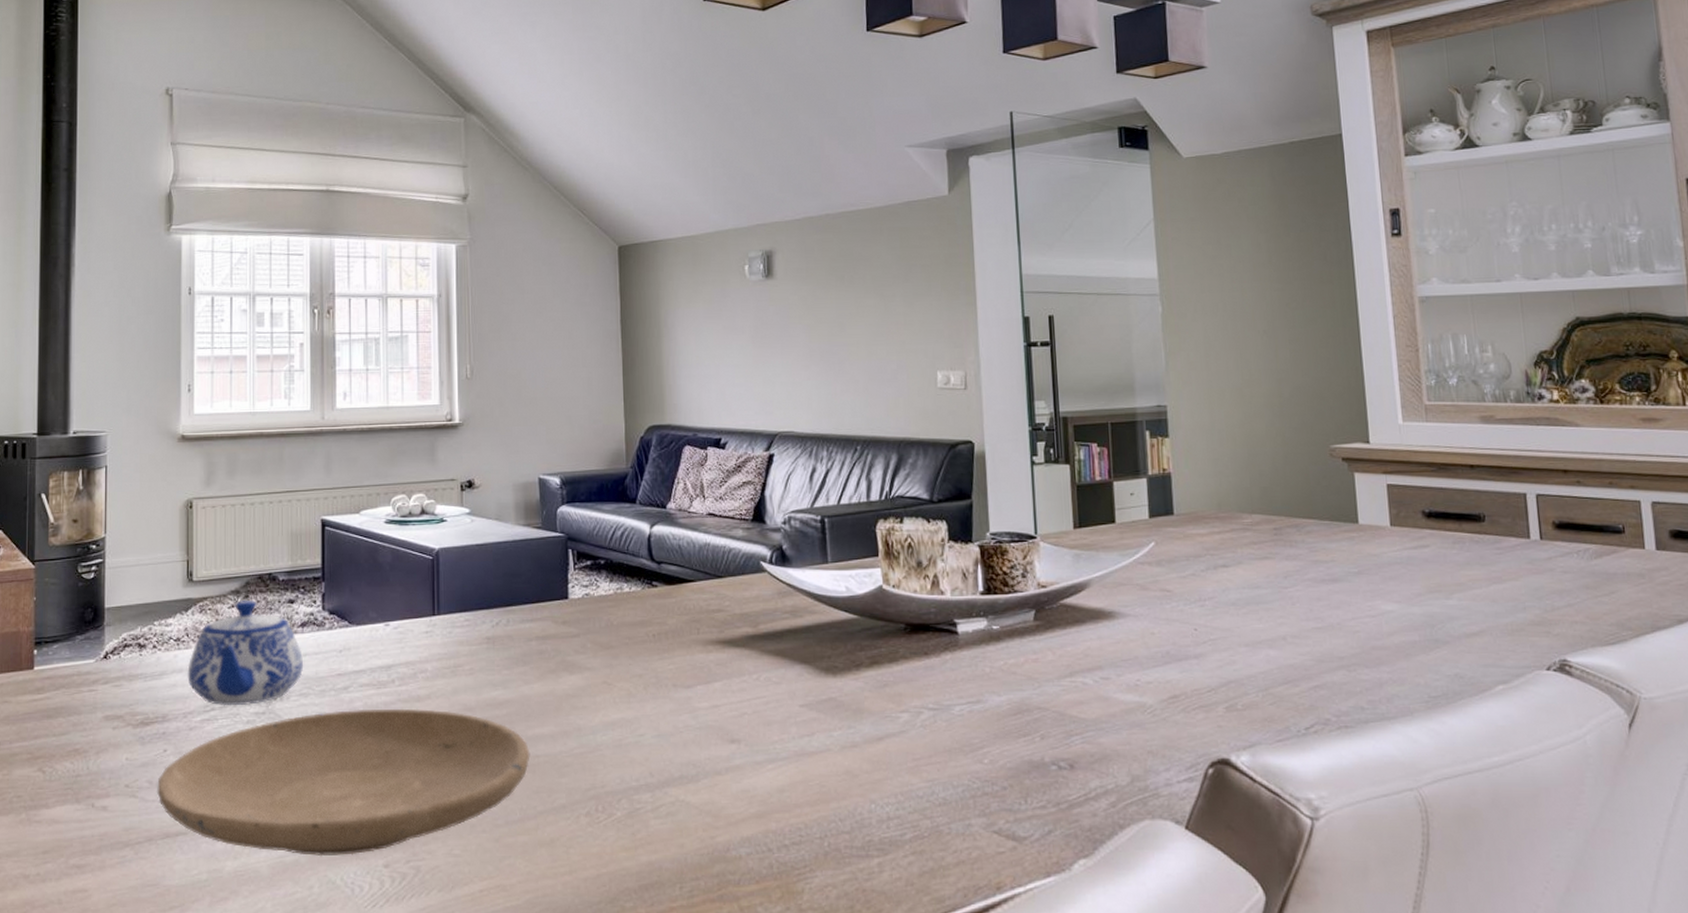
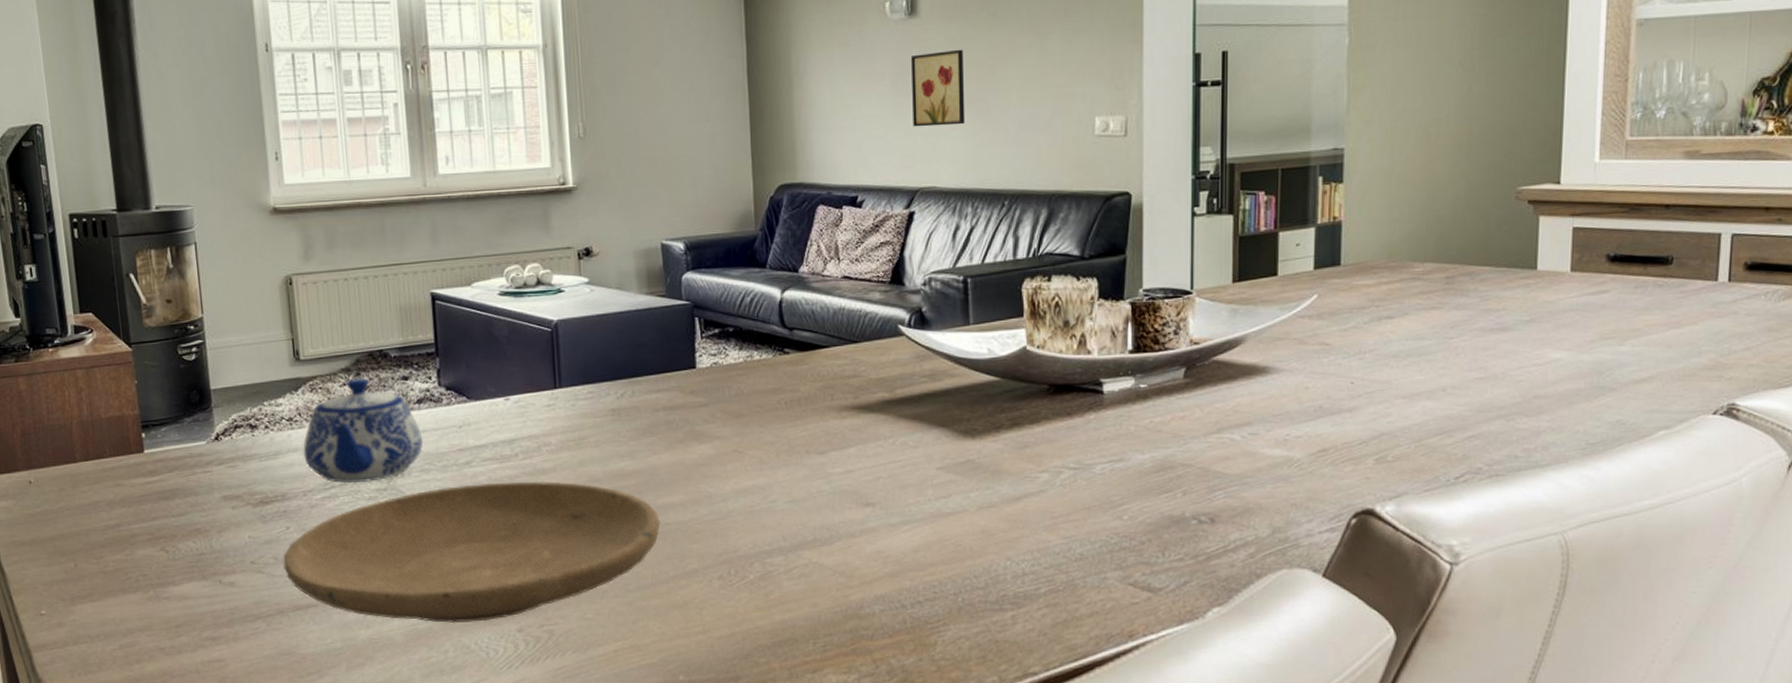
wall art: none [769,308,819,377] -> present [911,49,966,127]

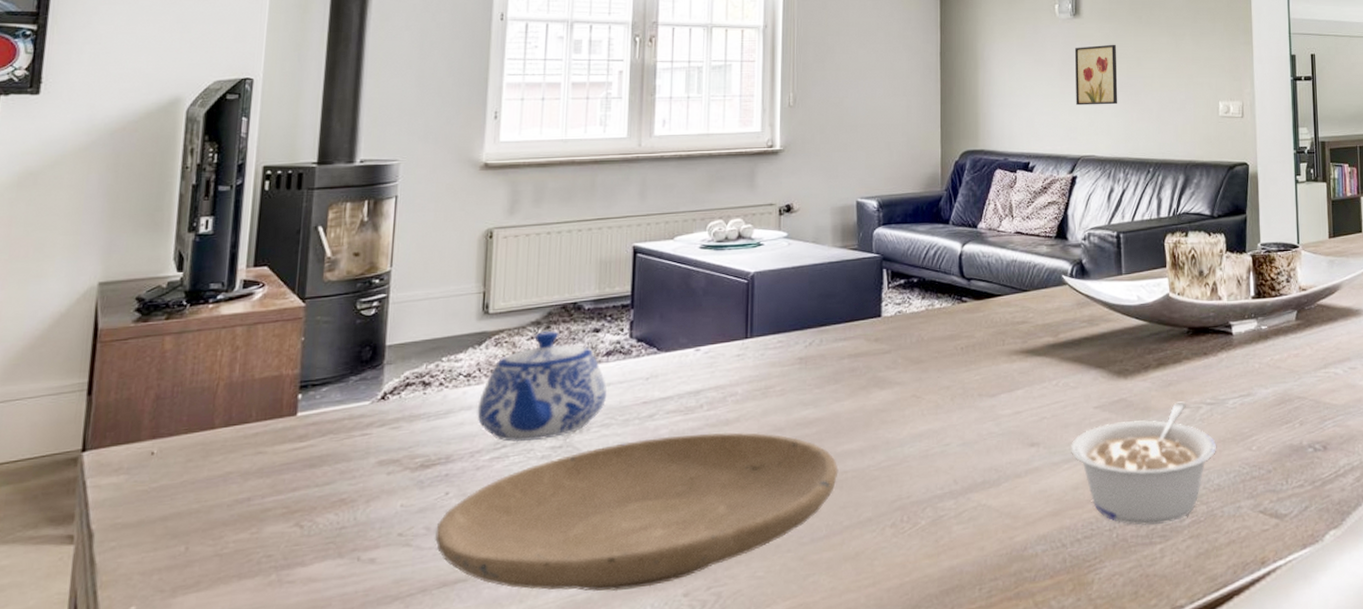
legume: none [910,465,1081,592] -> present [1071,401,1217,526]

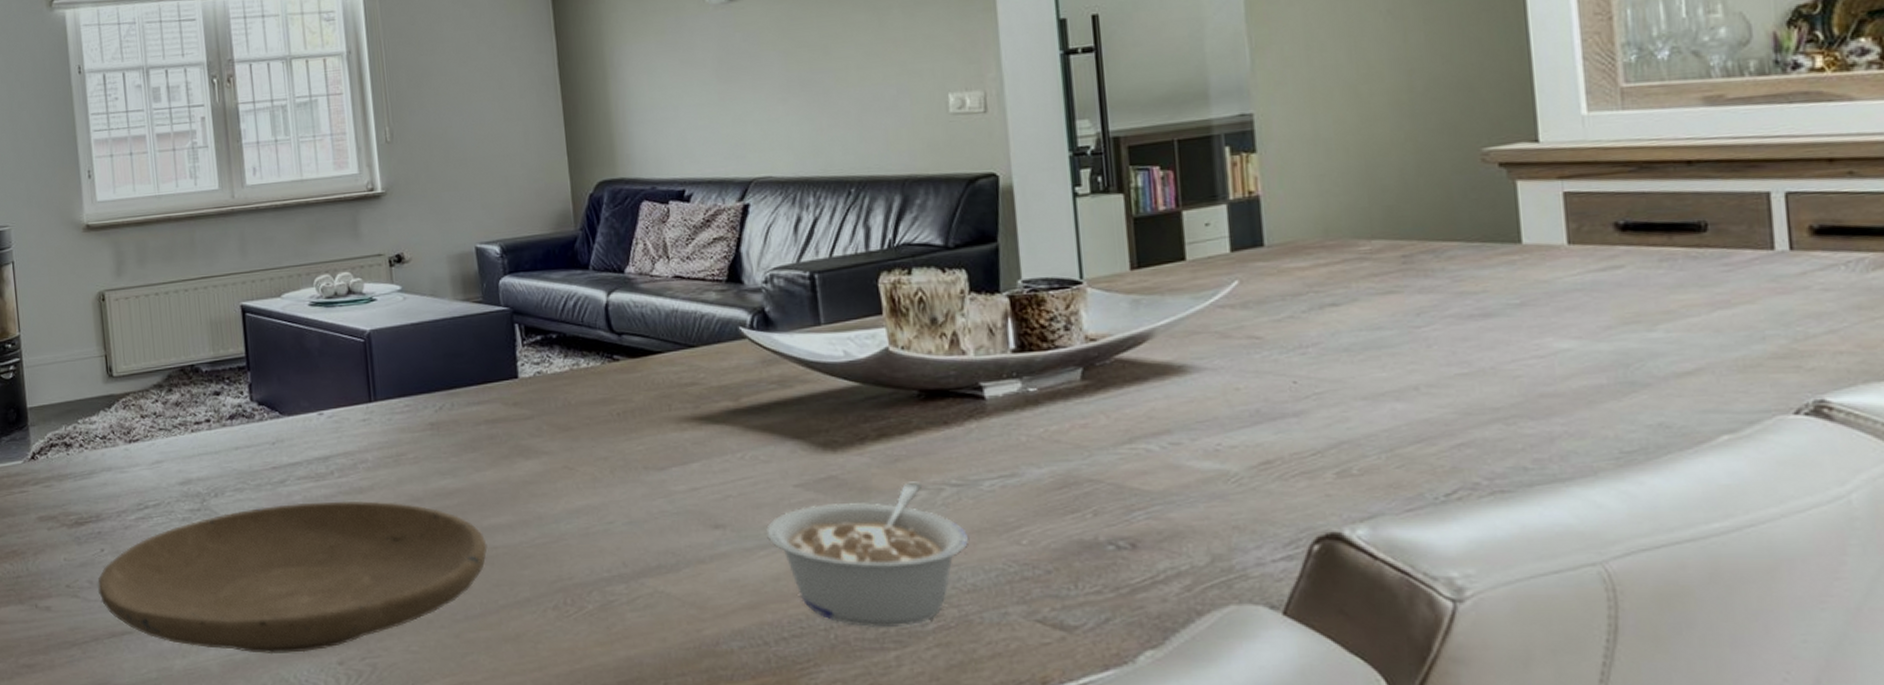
teapot: present [477,330,607,443] -> none [116,393,236,504]
wall art: present [1075,44,1118,106] -> none [735,30,800,115]

